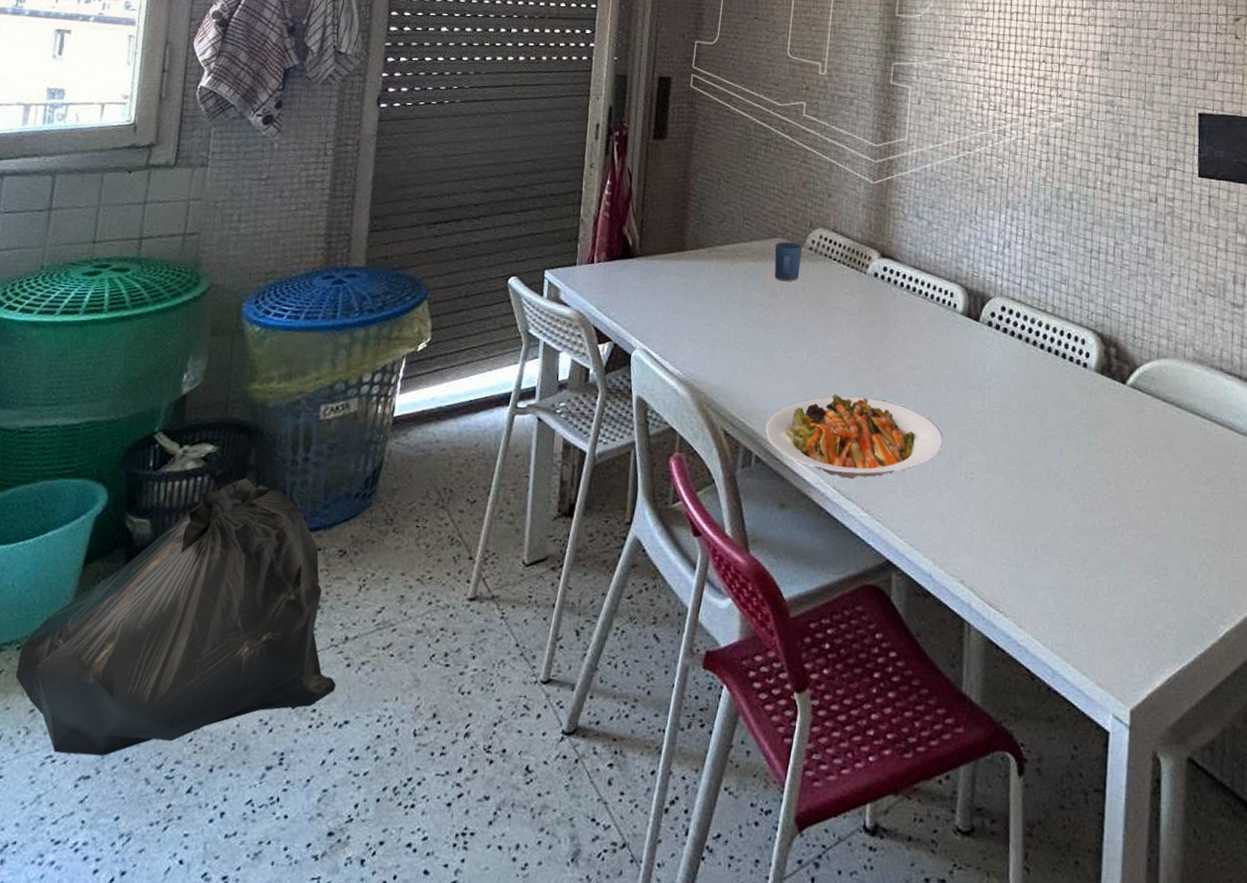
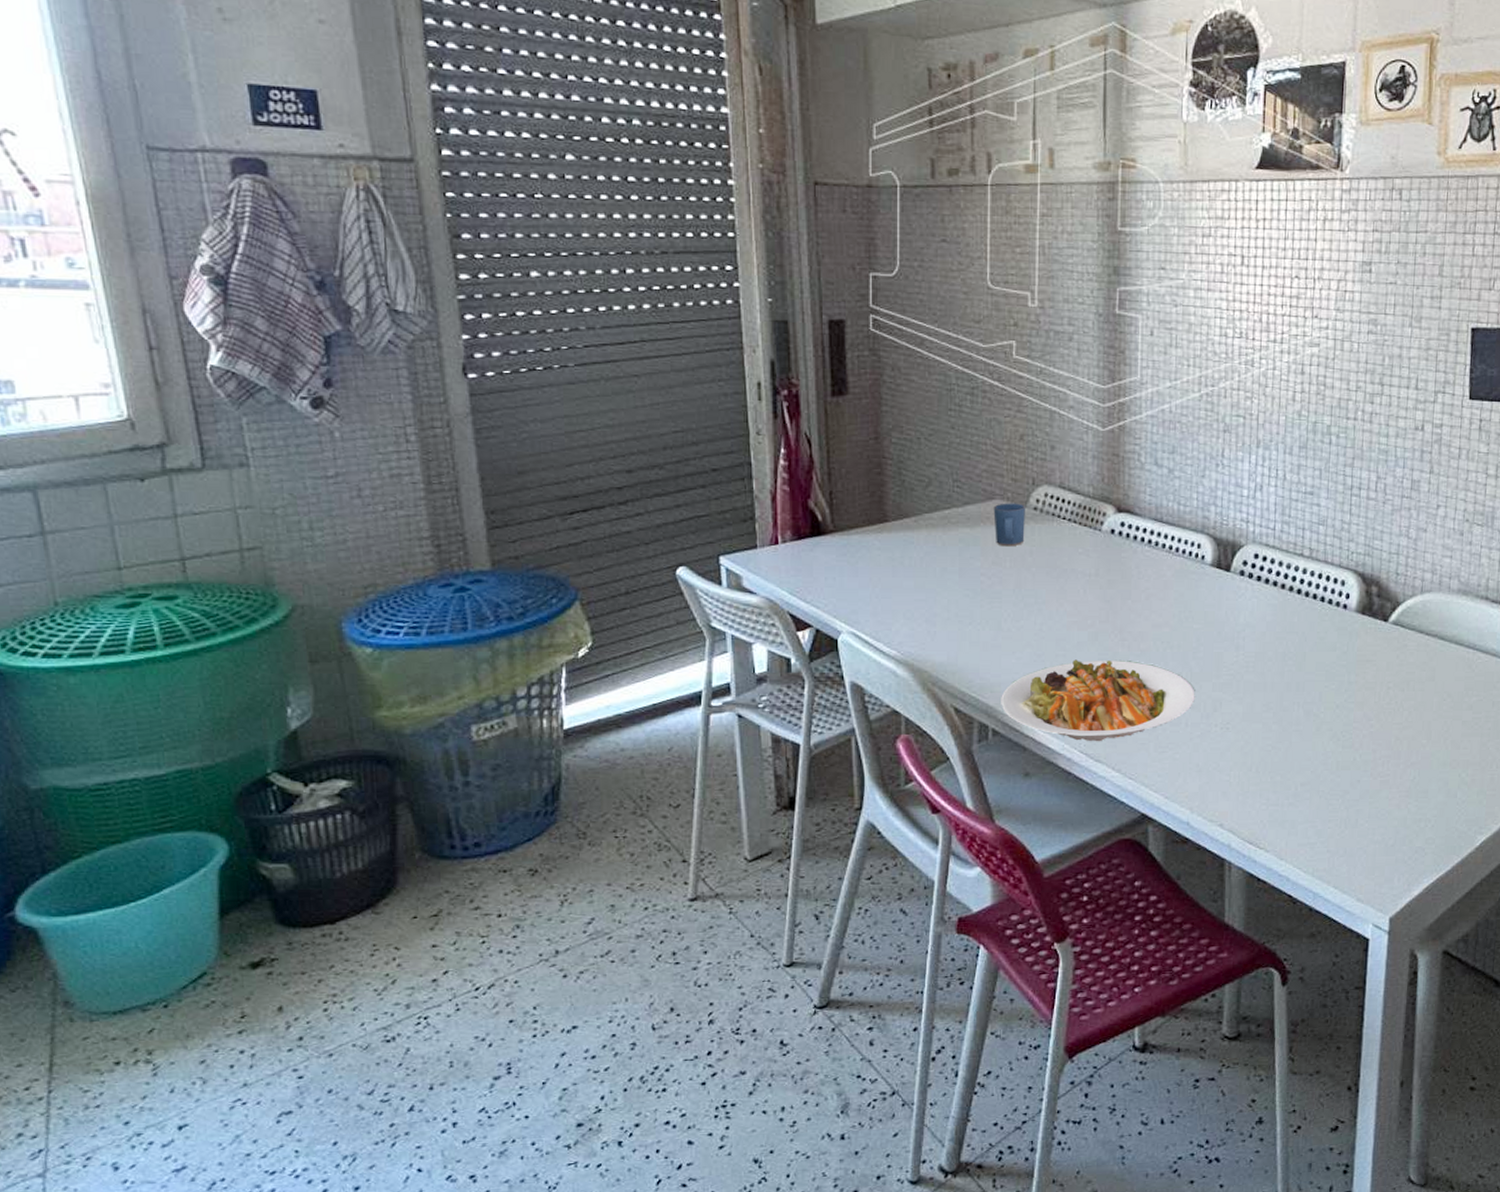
trash bag: present [15,478,336,756] -> none [169,810,555,1096]

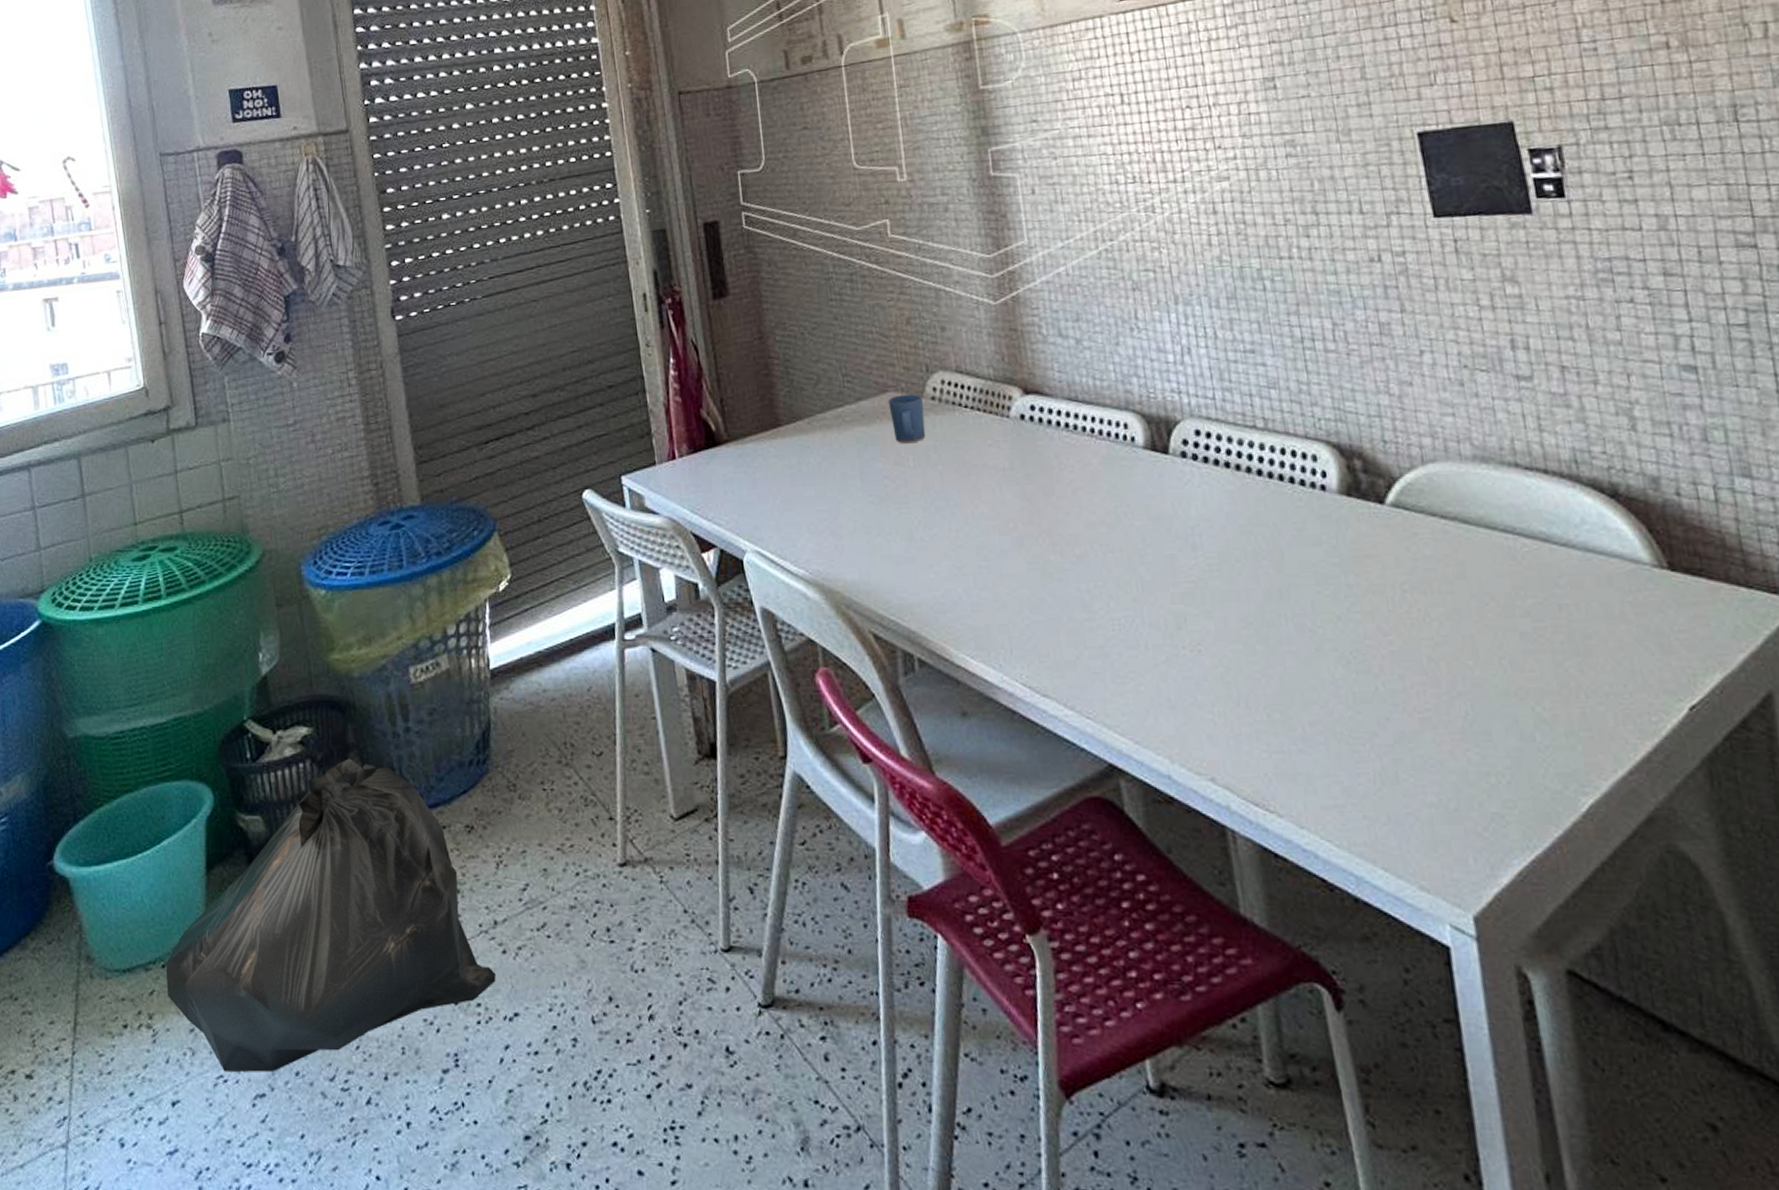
trash bag: none [169,810,555,1096] -> present [166,758,496,1073]
salad: present [1001,659,1195,742] -> none [923,568,1152,672]

